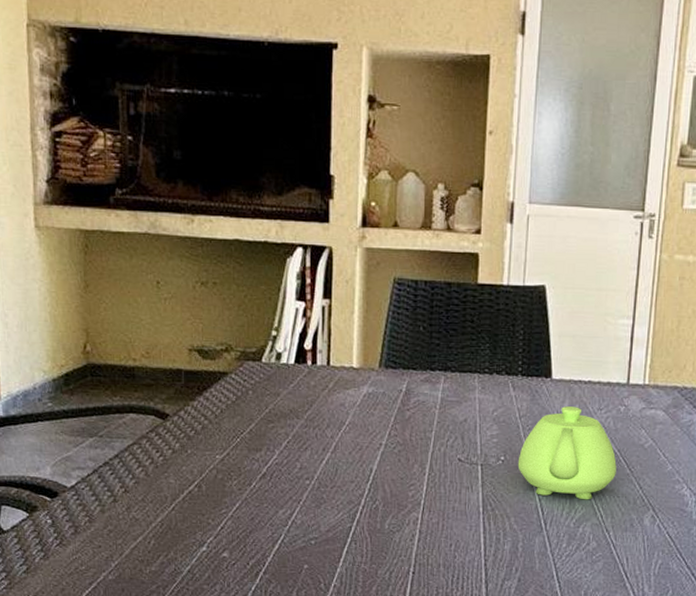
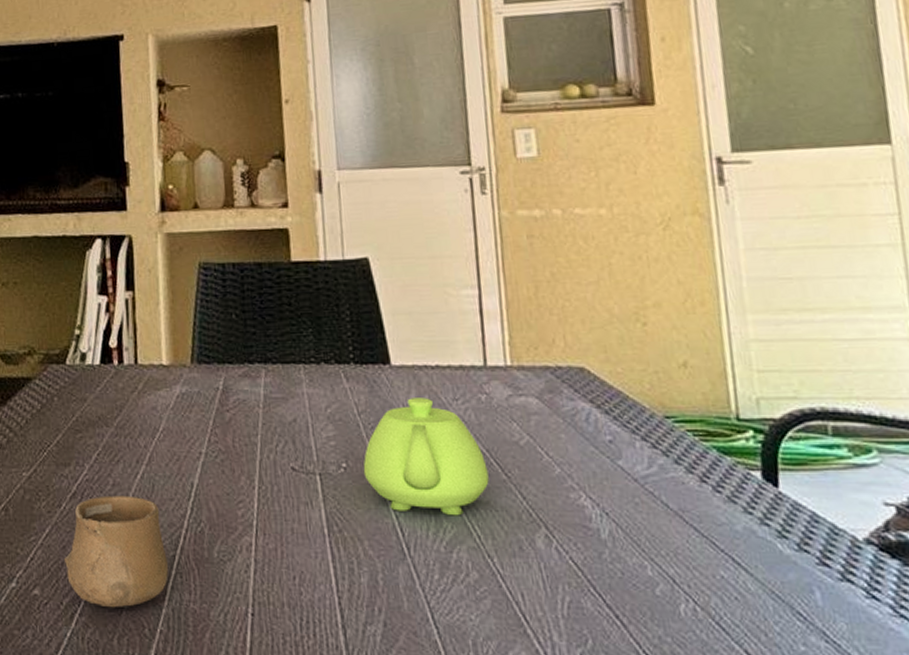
cup: none [251,477,344,568] -> present [63,495,168,608]

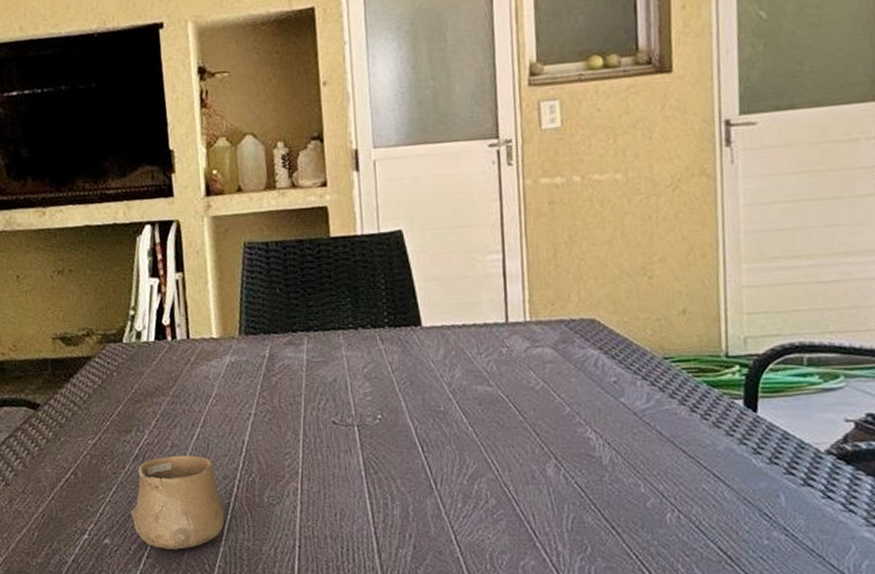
teapot: present [363,398,489,516] -> none [396,353,507,454]

